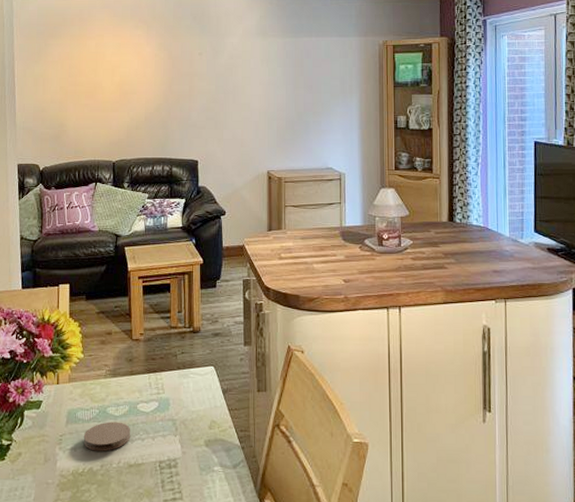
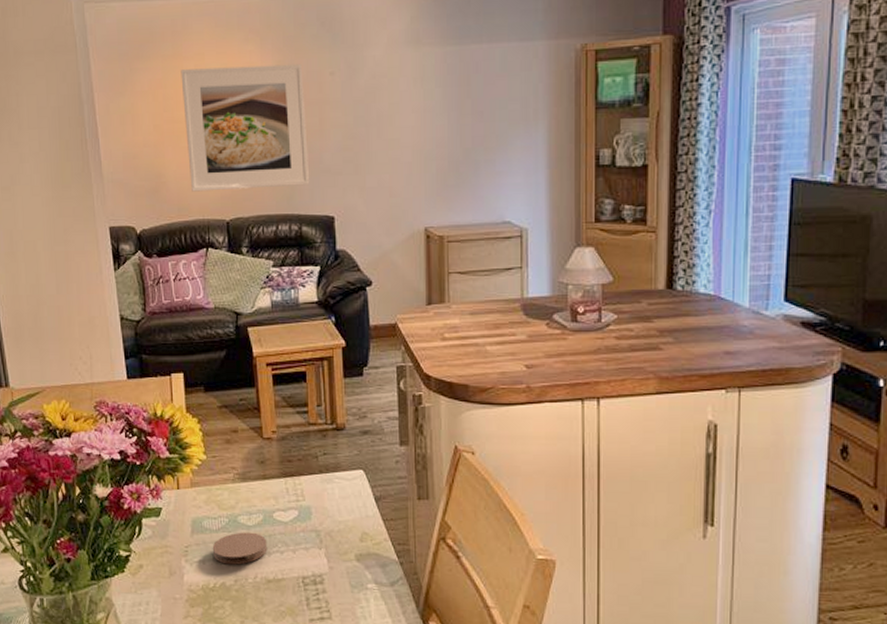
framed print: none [84,46,180,139] -> present [181,63,310,192]

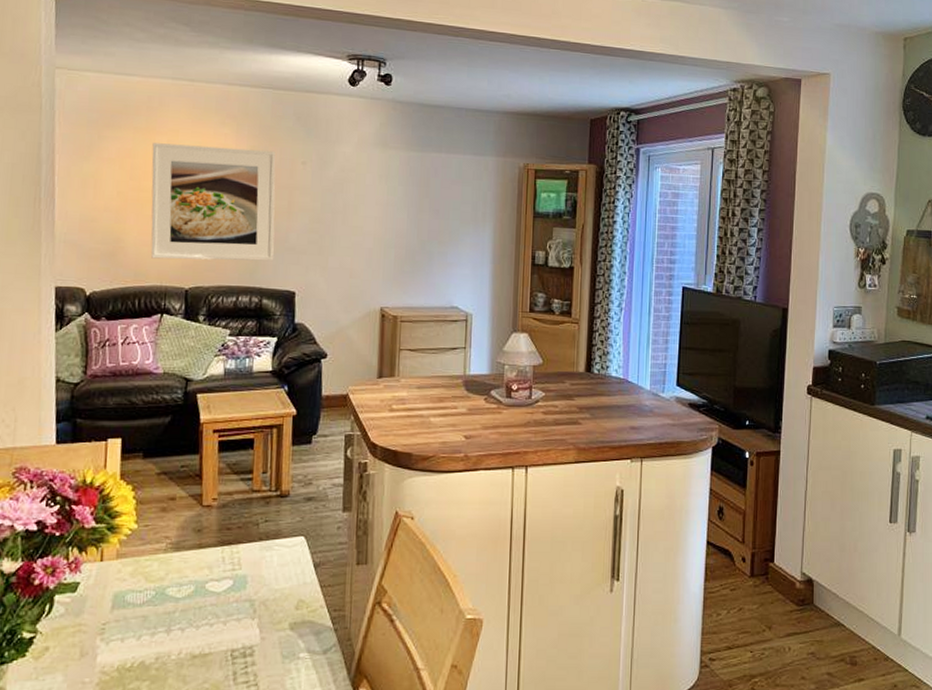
coaster: present [212,532,268,565] -> none [133,605,197,641]

